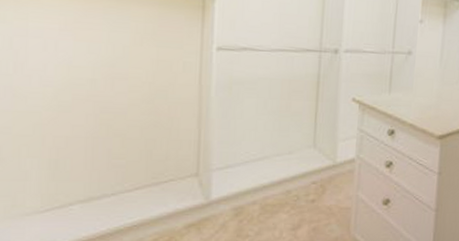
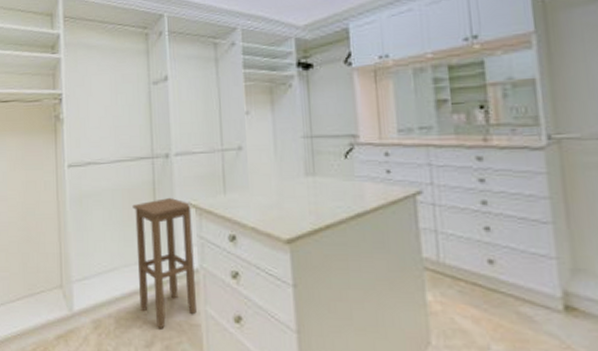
stool: none [290,92,357,212] -> present [132,198,196,328]

